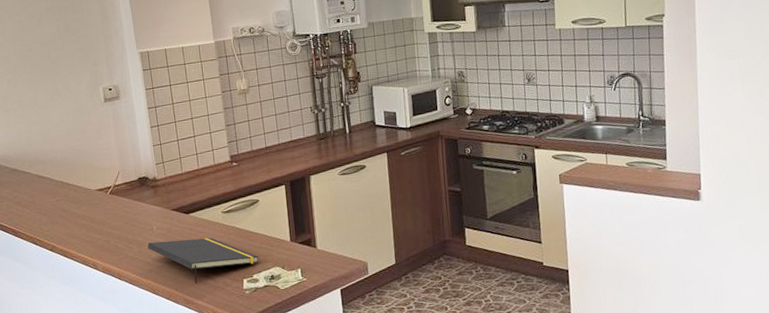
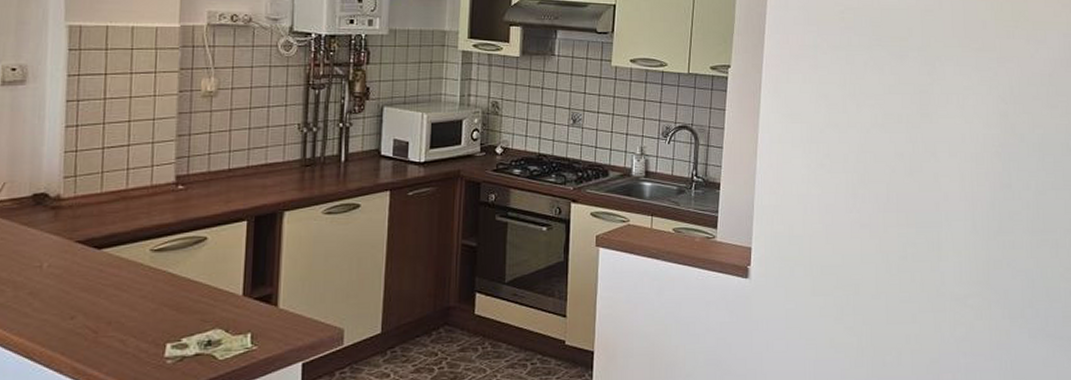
notepad: present [147,238,259,284] -> none [29,283,194,347]

